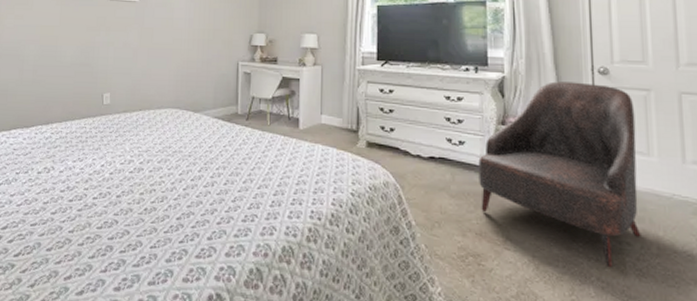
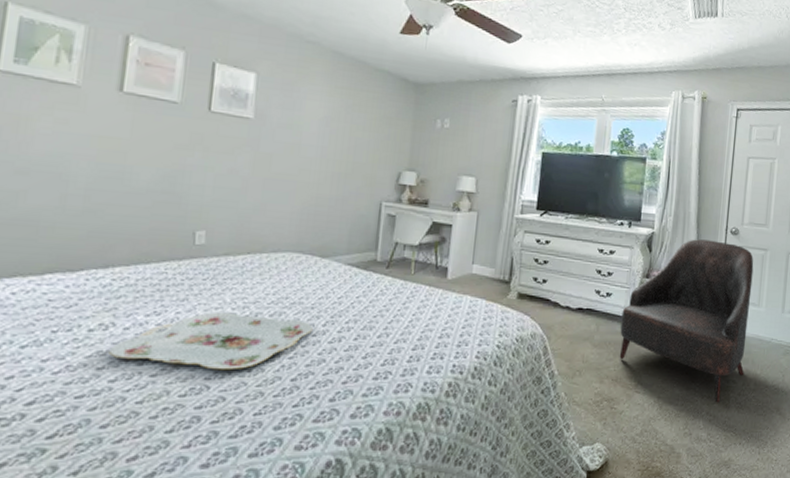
serving tray: none [51,159,191,208] -> present [109,312,313,371]

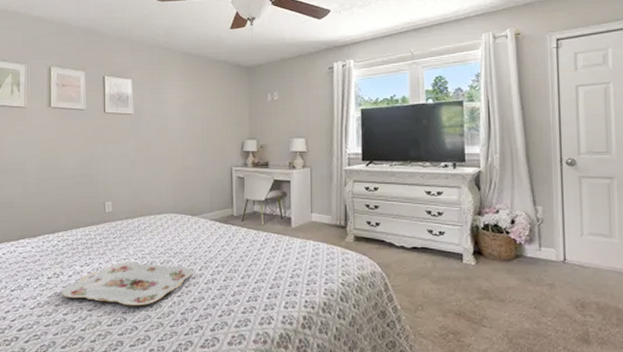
armchair: present [619,239,754,403] -> none [457,173,603,338]

